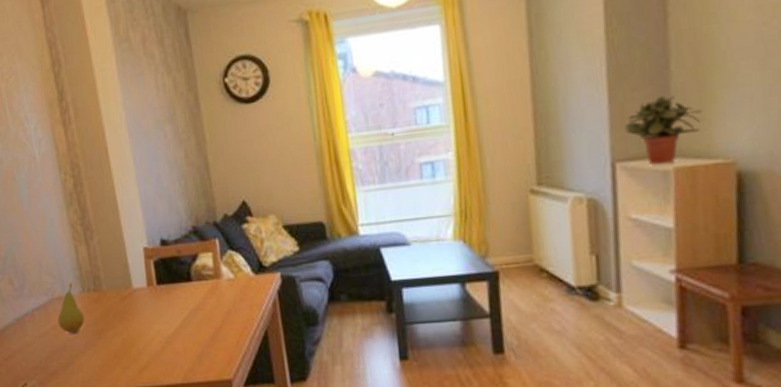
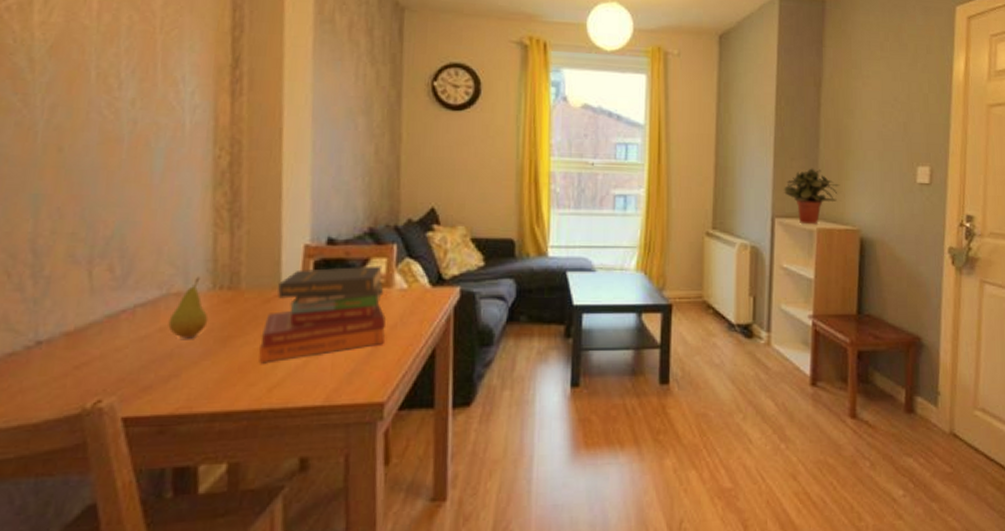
books: none [125,259,223,350] -> present [259,265,387,362]

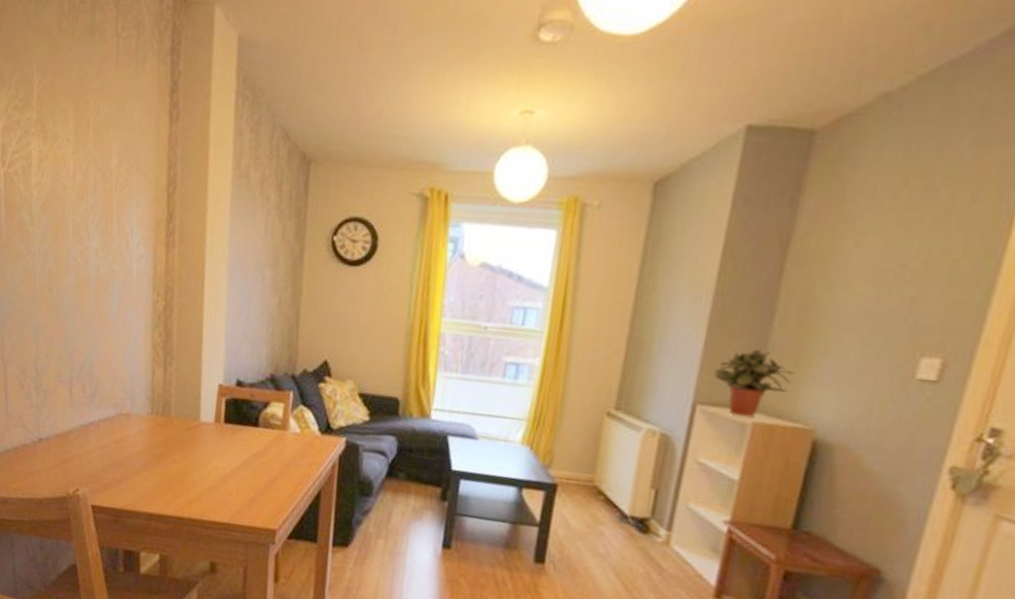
fruit: present [168,277,209,339] -> none [121,402,148,452]
books: present [259,265,387,362] -> none [182,405,282,481]

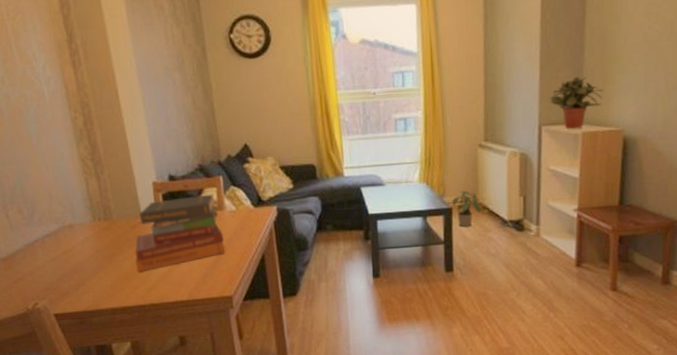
books: none [182,405,282,481] -> present [134,194,225,272]
potted plant: none [558,466,596,513] -> present [451,191,482,227]

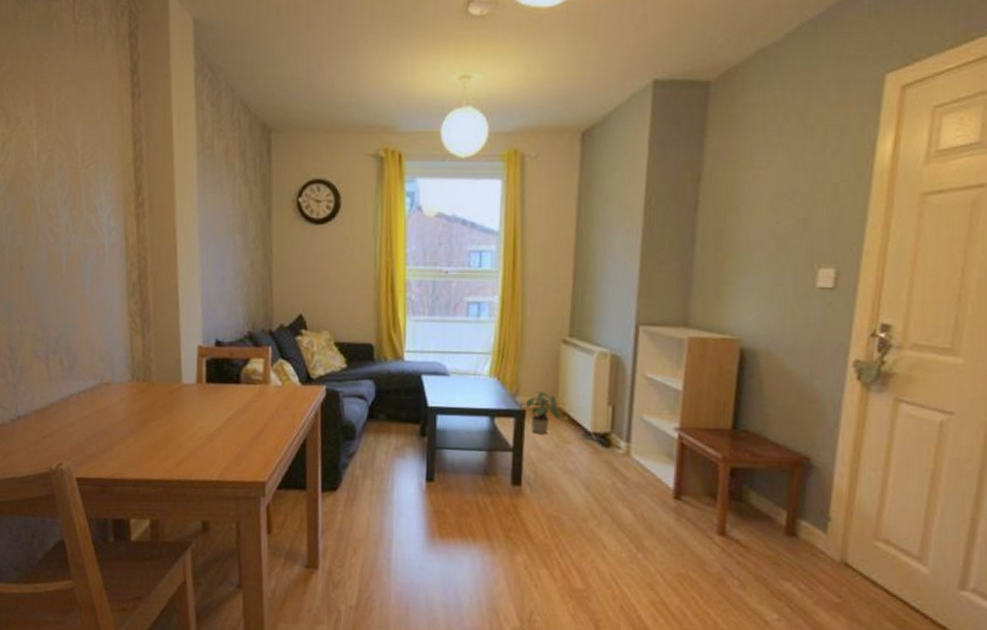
books: present [134,194,225,272] -> none [168,365,266,442]
potted plant: present [550,76,605,130] -> none [651,272,719,333]

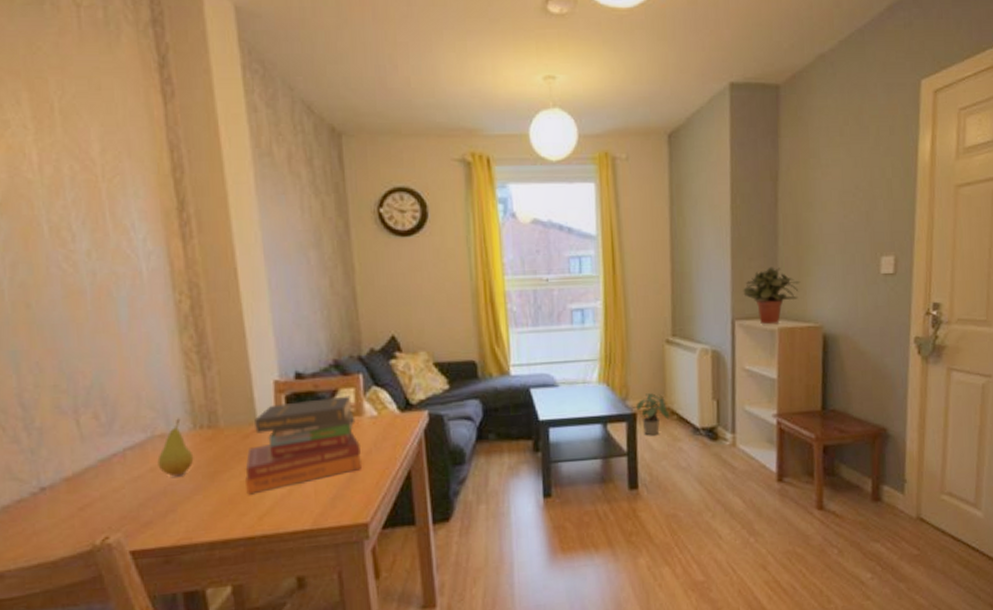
fruit: none [103,370,130,420] -> present [157,418,194,477]
books: none [168,365,266,442] -> present [245,395,362,494]
potted plant: none [651,272,719,333] -> present [743,266,801,325]

